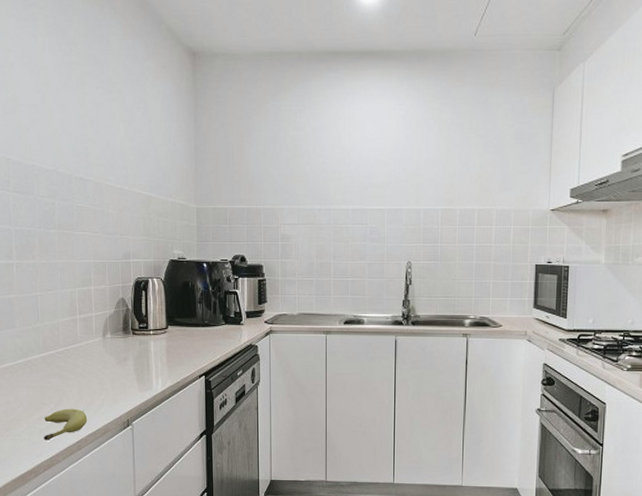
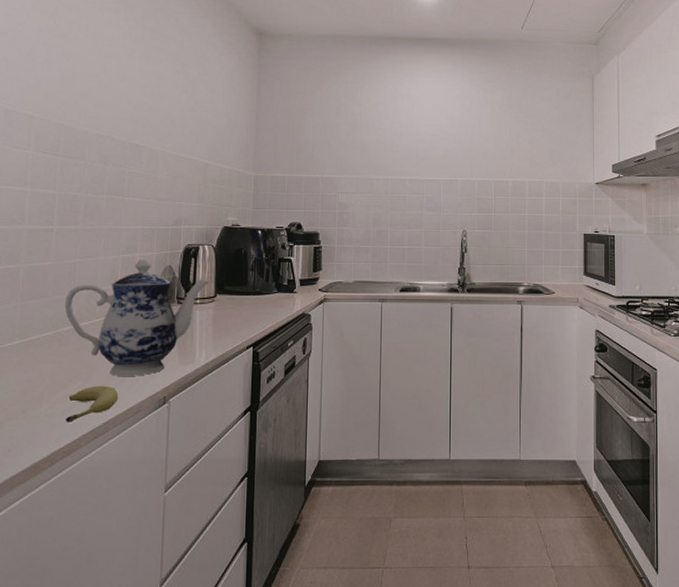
teapot: none [31,292,161,401] -> present [64,259,210,376]

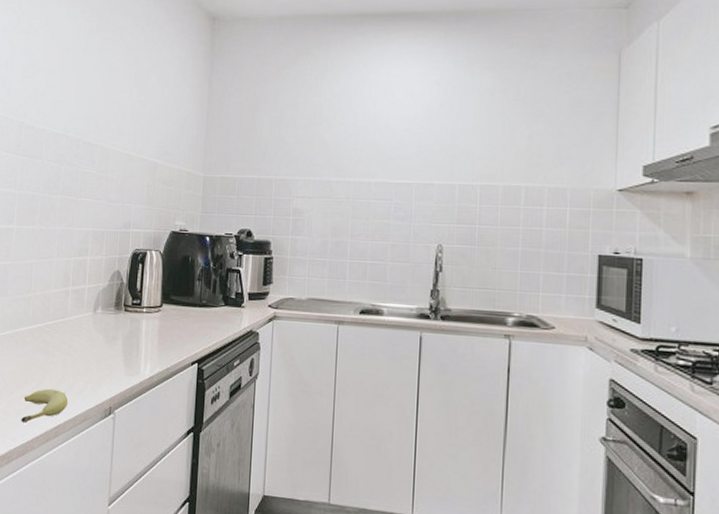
teapot: present [64,259,210,376] -> none [22,262,156,383]

